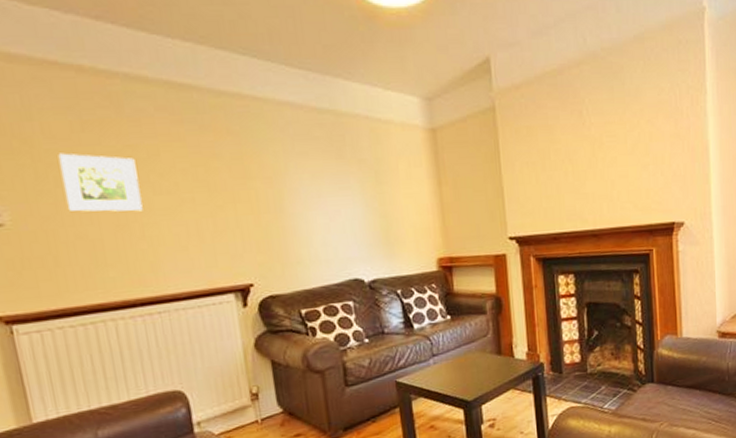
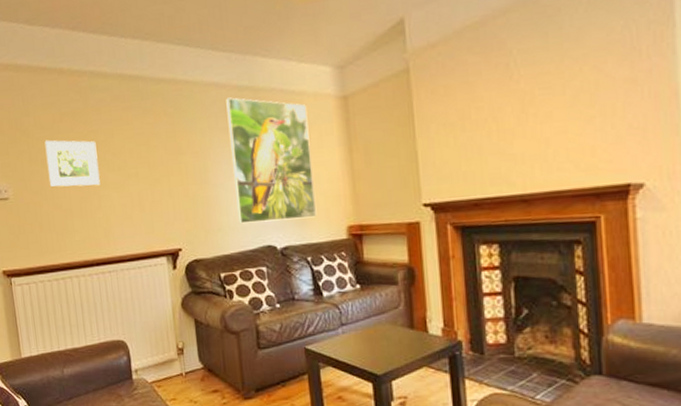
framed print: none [303,120,407,256] -> present [226,97,317,224]

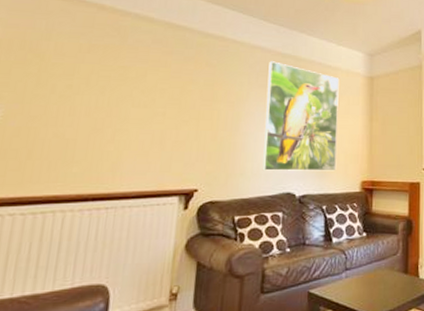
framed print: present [44,140,100,187] -> none [55,67,125,119]

